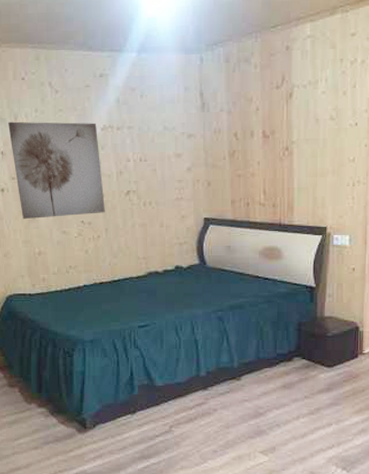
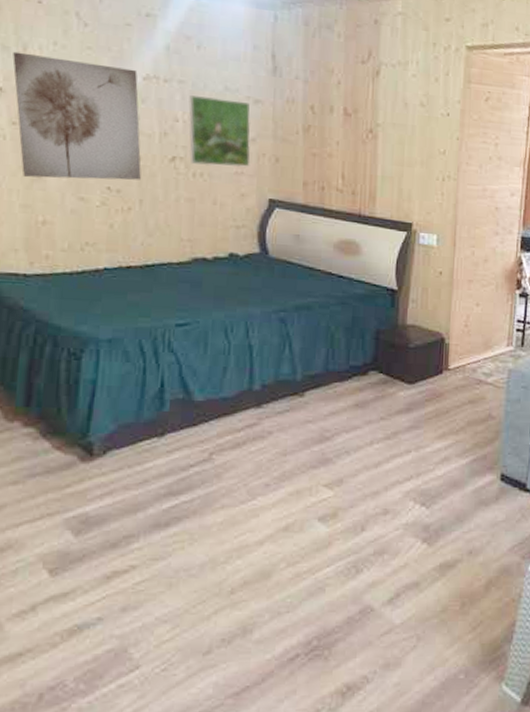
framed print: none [137,136,188,196] -> present [188,95,251,168]

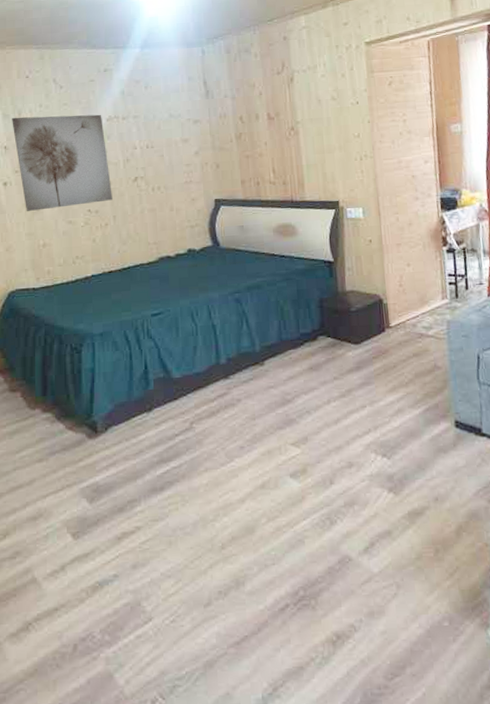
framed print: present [188,95,251,168] -> none [143,123,196,181]

